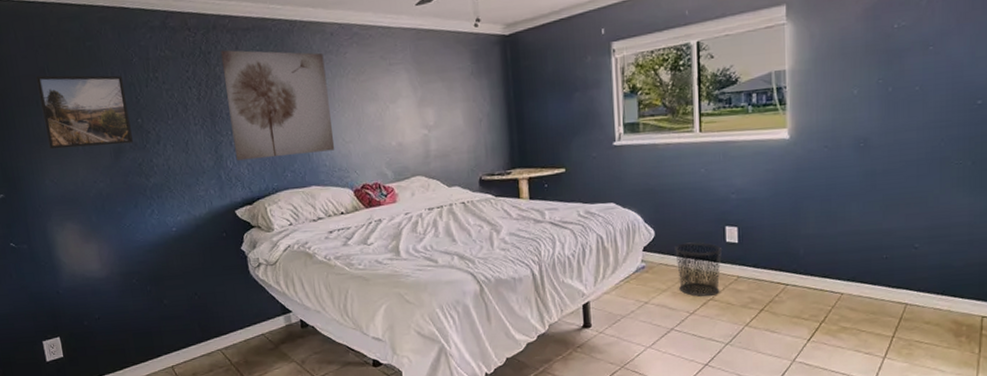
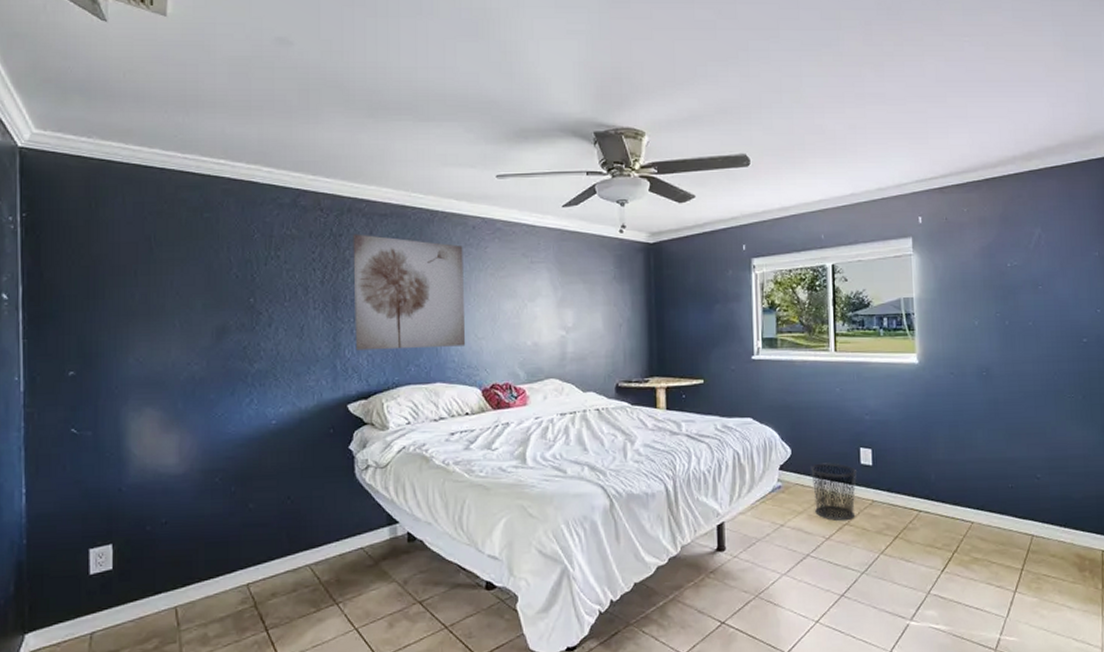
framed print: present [35,75,133,150] -> none [138,244,240,325]

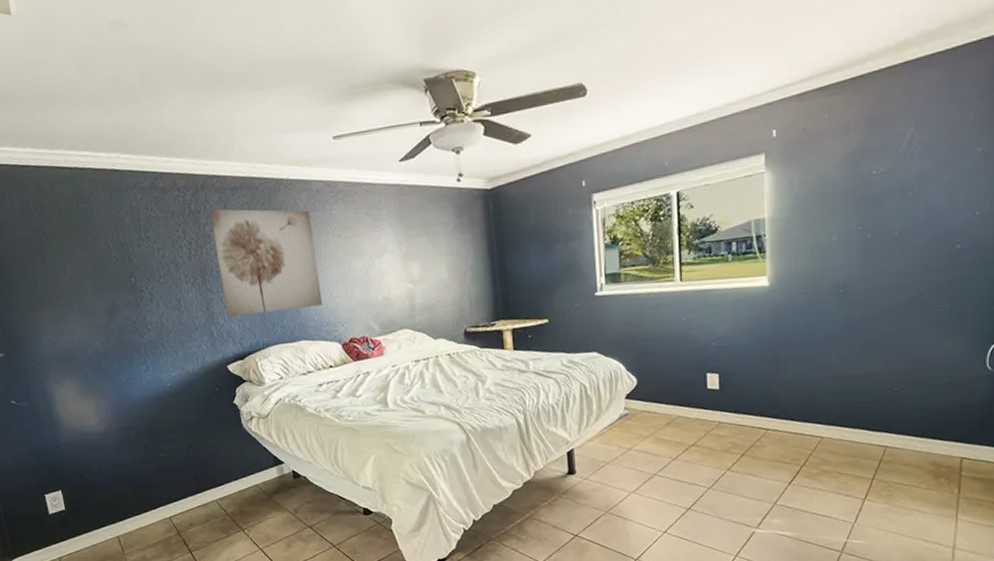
waste bin: present [811,462,858,522] -> none [657,389,704,443]

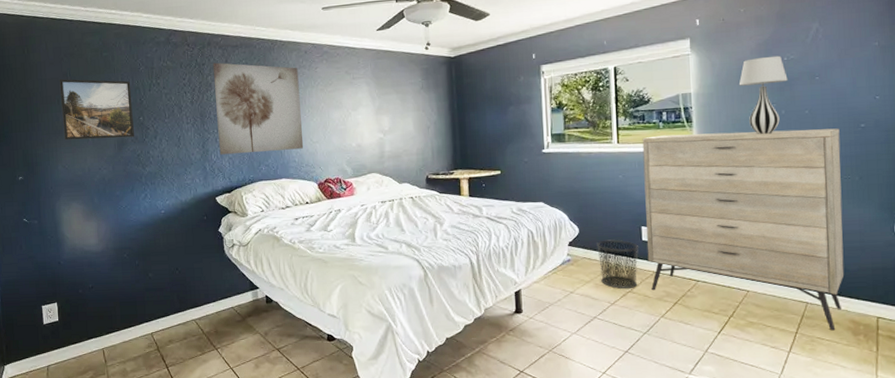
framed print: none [31,236,127,310] -> present [59,79,134,140]
waste bin: none [657,389,704,443] -> present [597,239,639,290]
dresser: none [708,251,932,475] -> present [642,128,845,331]
table lamp: none [819,169,876,263] -> present [738,55,788,134]

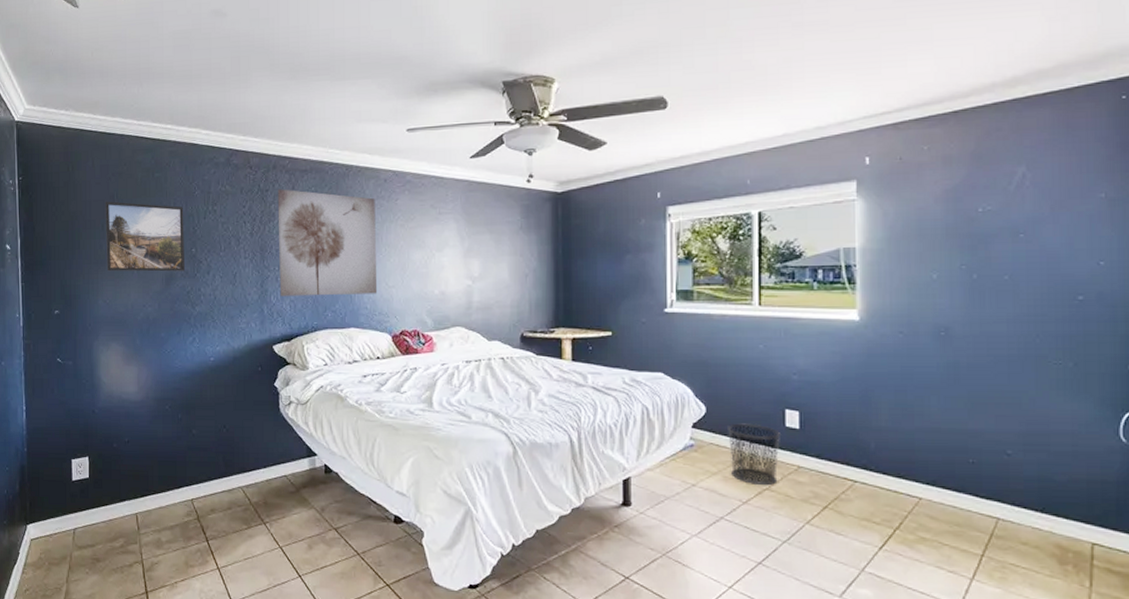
dresser: present [642,128,845,331] -> none [790,298,1050,557]
table lamp: present [738,55,788,134] -> none [917,205,983,303]

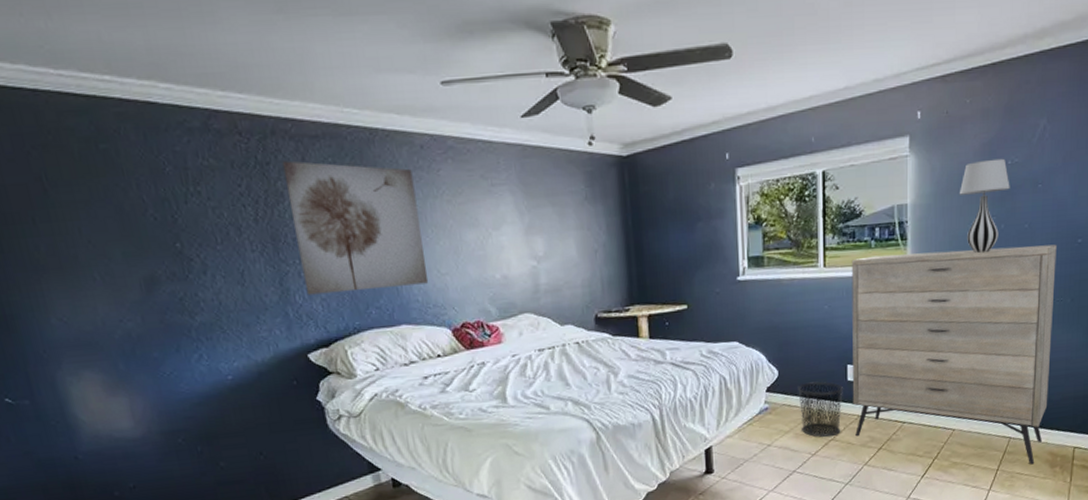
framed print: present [105,201,185,272] -> none [29,185,170,280]
dresser: none [790,298,1050,557] -> present [851,244,1057,465]
table lamp: none [917,205,983,303] -> present [959,158,1010,253]

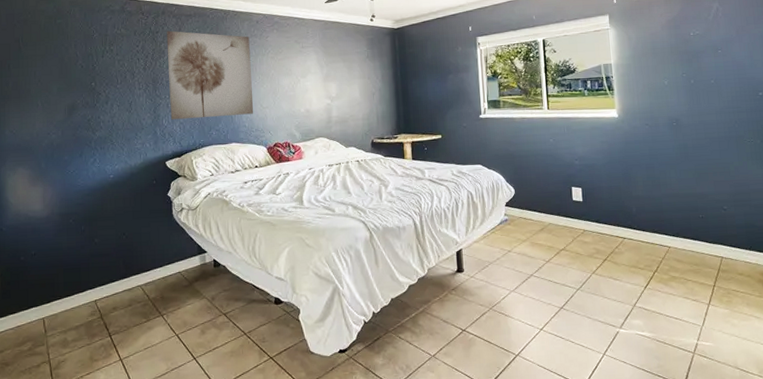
waste bin: present [798,381,844,438] -> none [531,199,570,248]
dresser: present [851,244,1057,465] -> none [569,96,753,283]
table lamp: present [959,158,1010,253] -> none [652,31,695,101]

